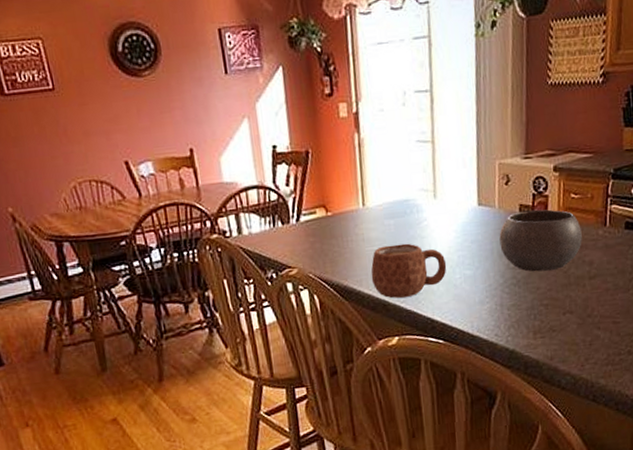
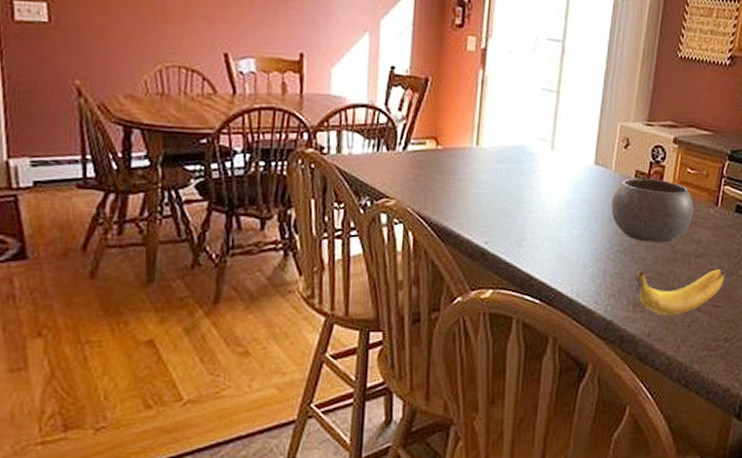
mug: present [371,243,447,299] -> none [473,190,555,248]
banana: none [533,287,622,338] -> present [636,269,726,316]

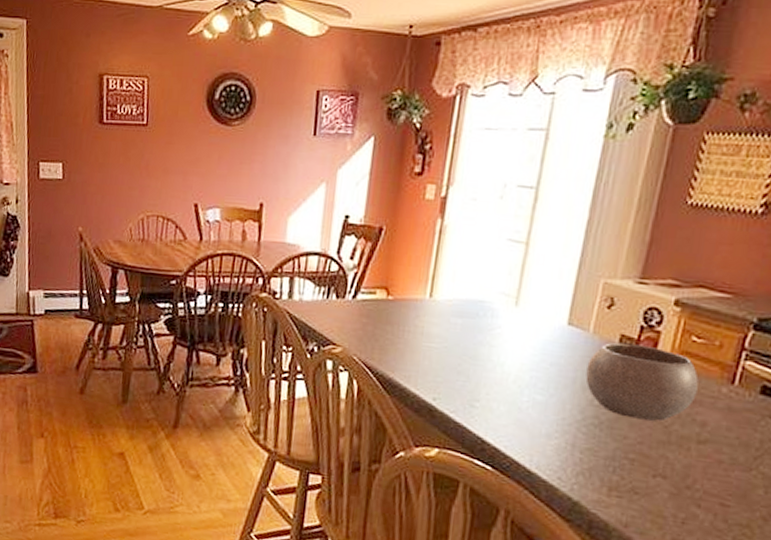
banana: present [636,269,726,316] -> none [614,449,741,508]

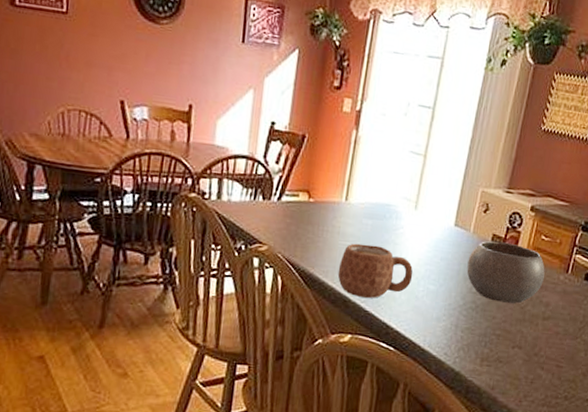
mug: none [421,345,515,408] -> present [338,243,413,298]

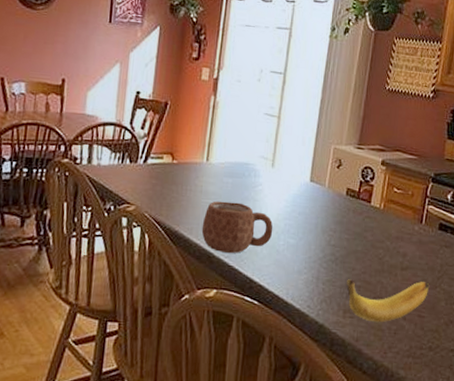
bowl: present [466,241,545,304] -> none [324,194,400,255]
banana: none [485,327,571,372] -> present [346,279,430,323]

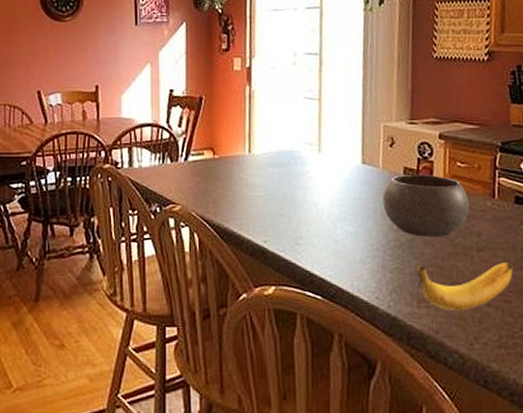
mug: present [201,201,273,253] -> none [252,193,328,246]
bowl: none [324,194,400,255] -> present [383,174,469,237]

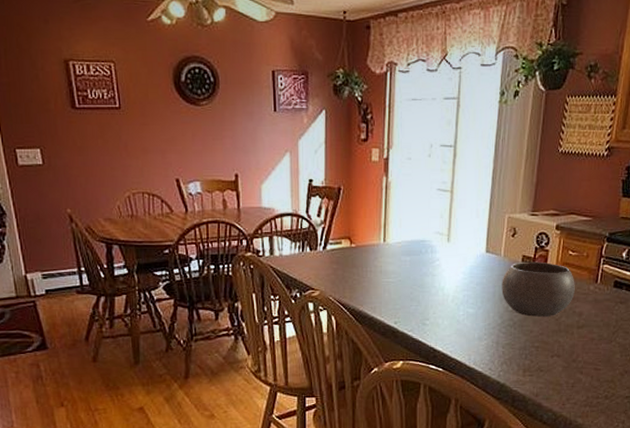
banana: present [417,263,514,311] -> none [525,338,605,378]

